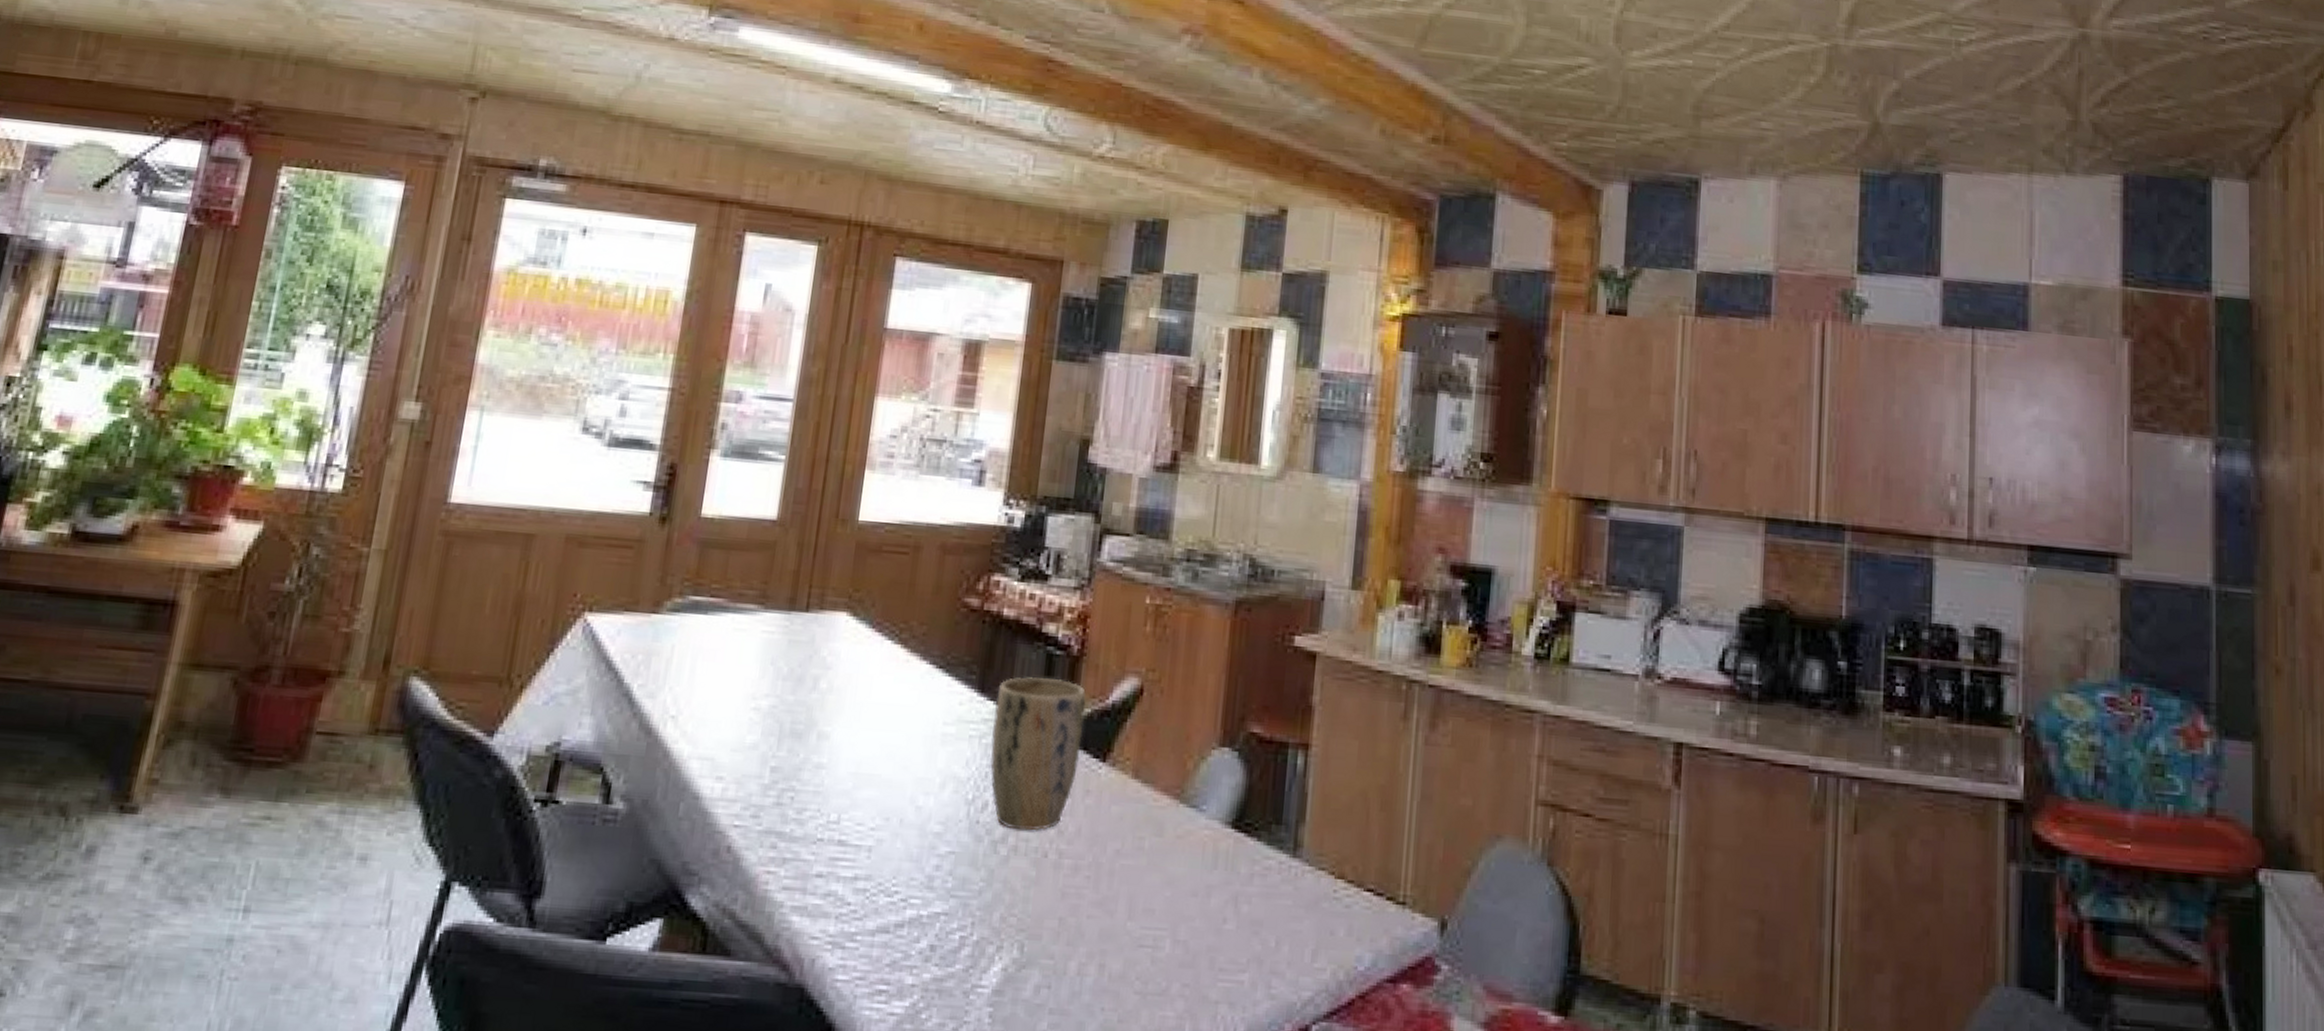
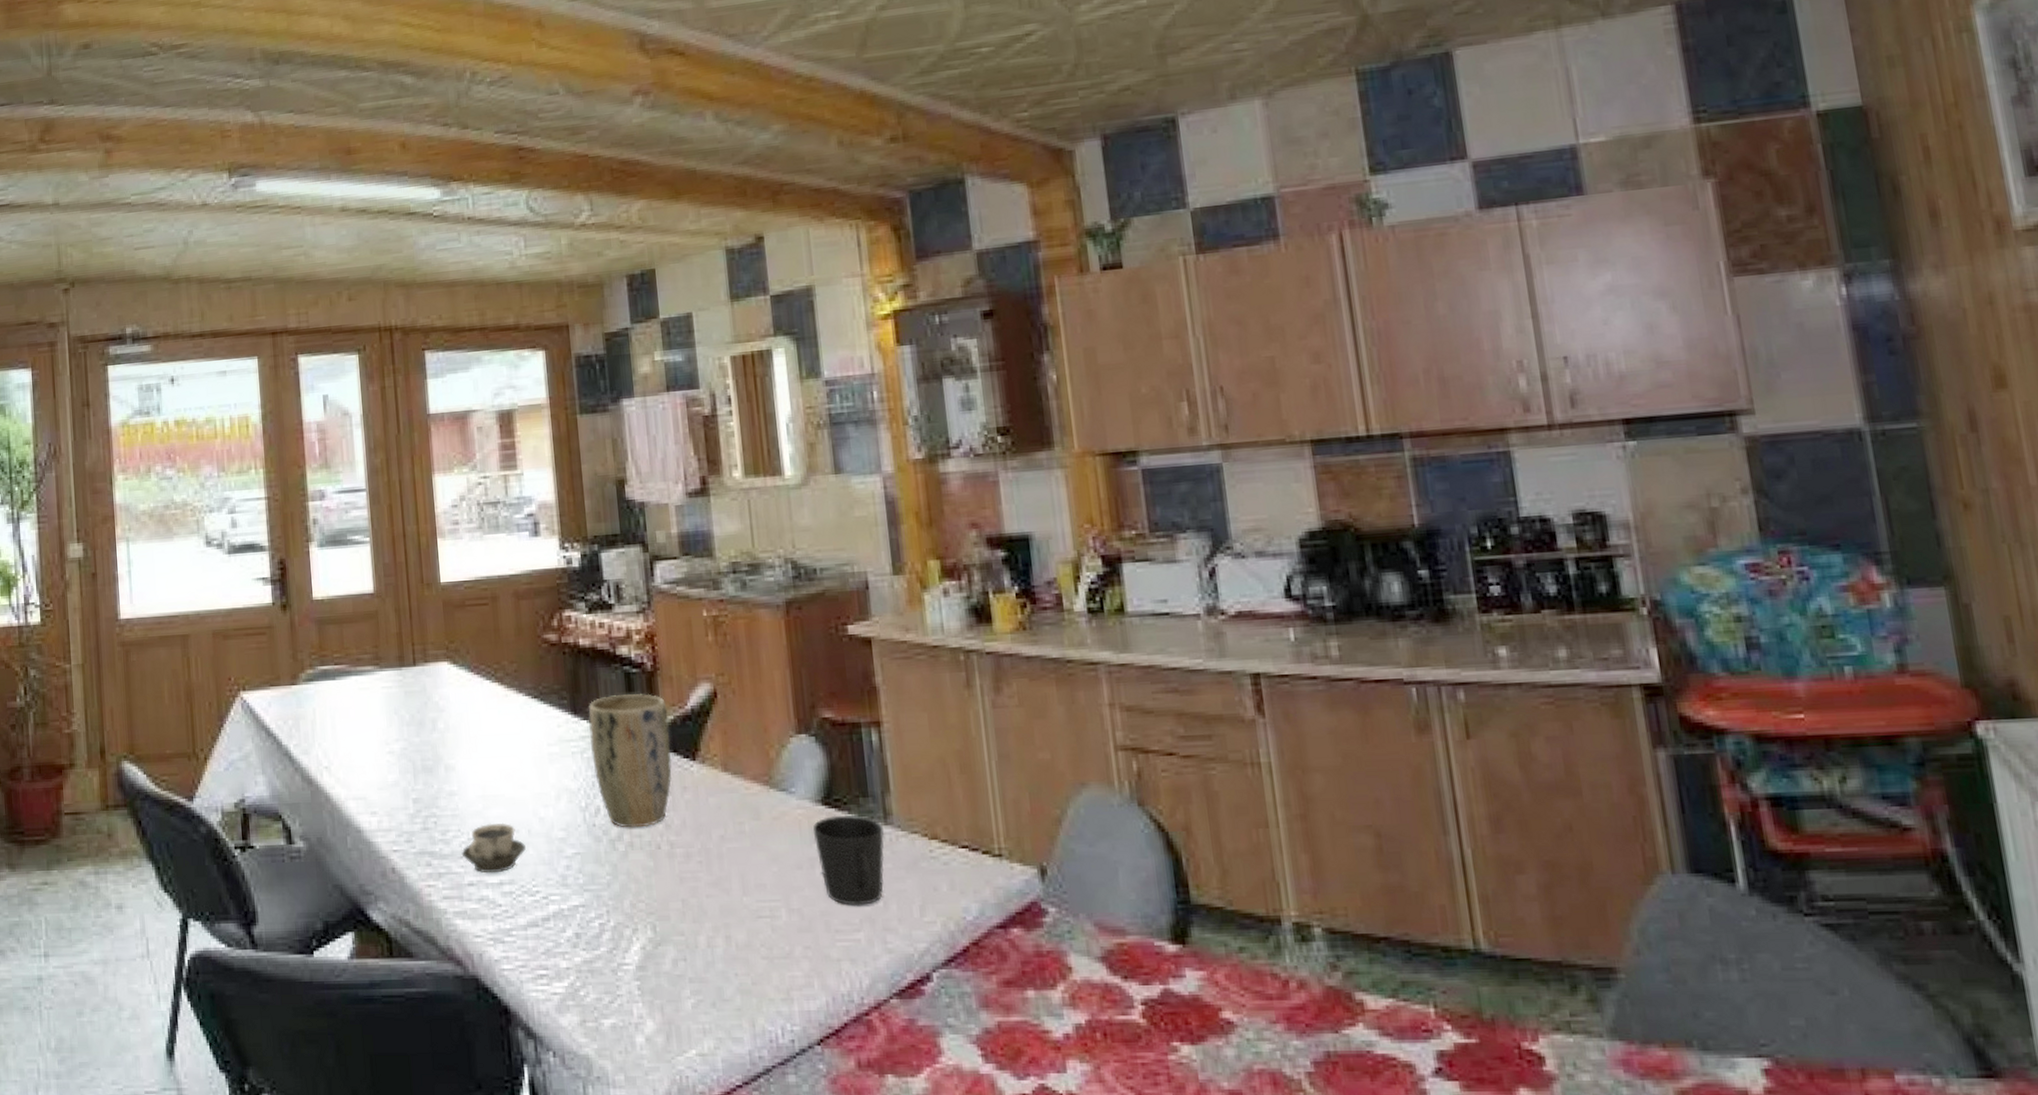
cup: none [815,806,894,866] -> present [461,822,526,874]
cup: none [1216,840,1291,945] -> present [812,814,885,907]

